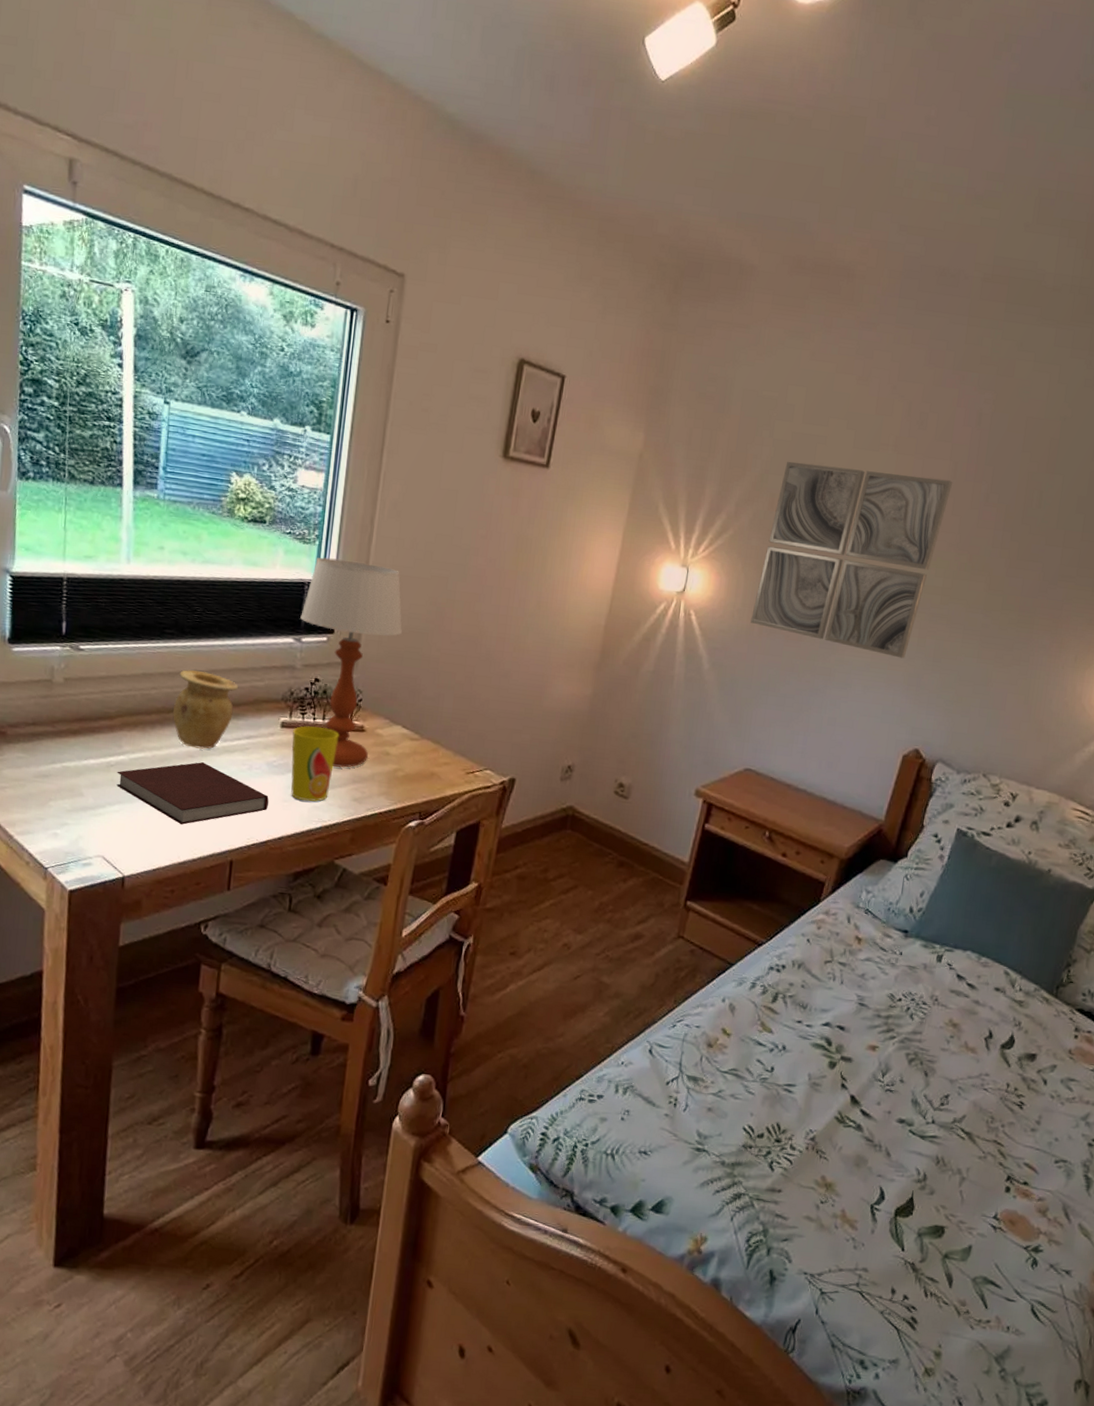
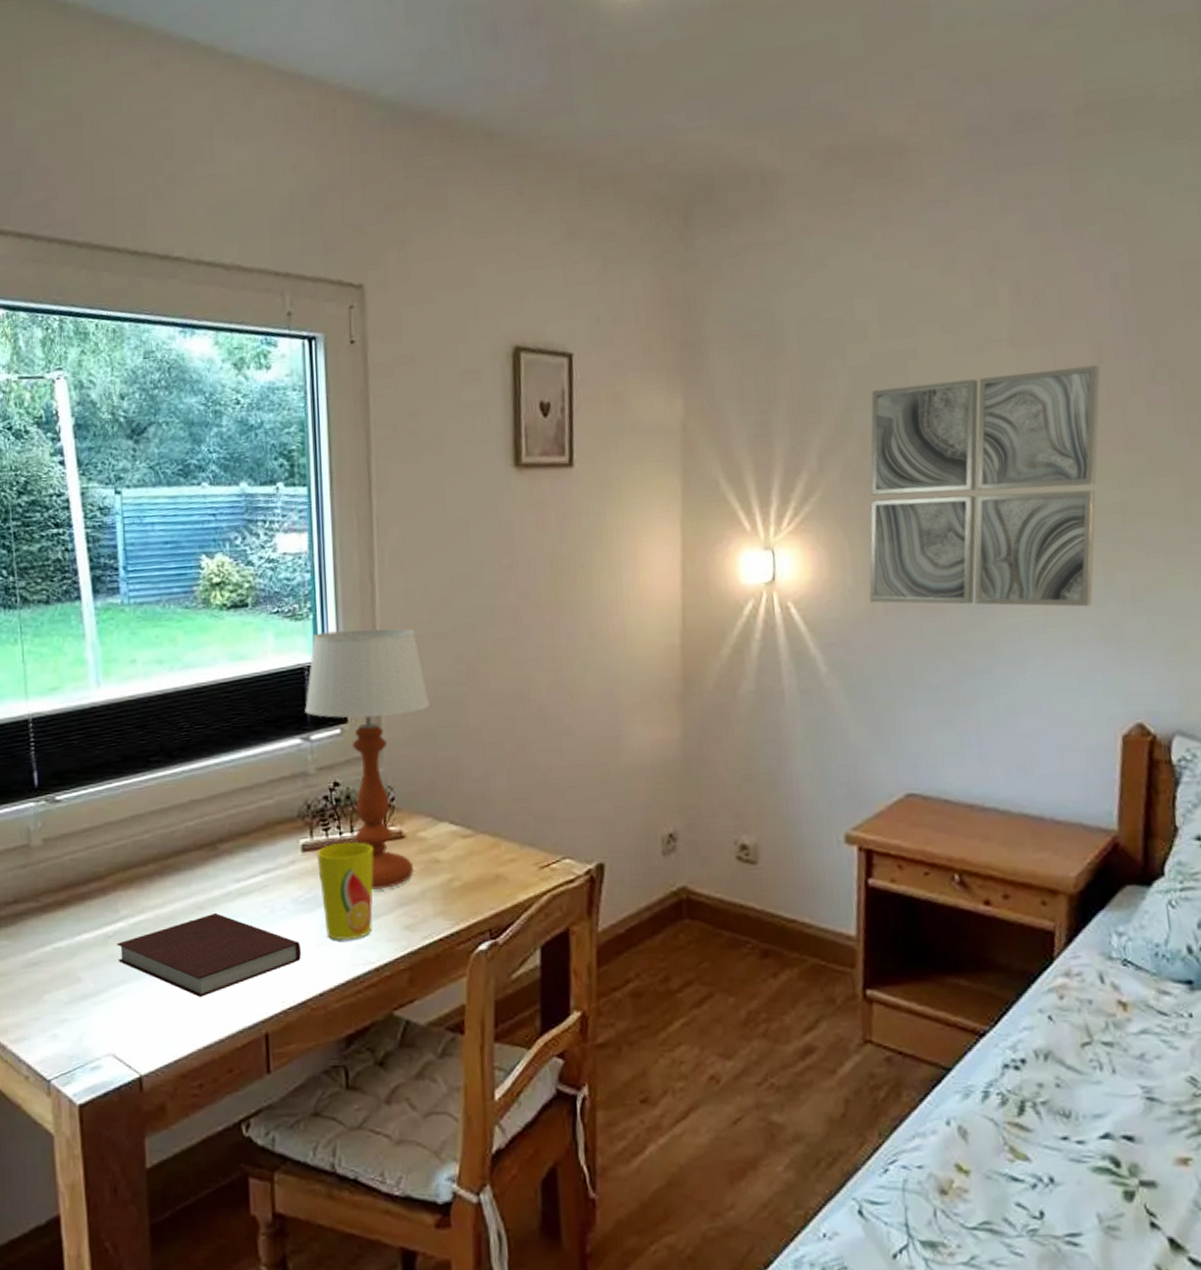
vase: present [173,670,239,750] -> none [172,799,245,897]

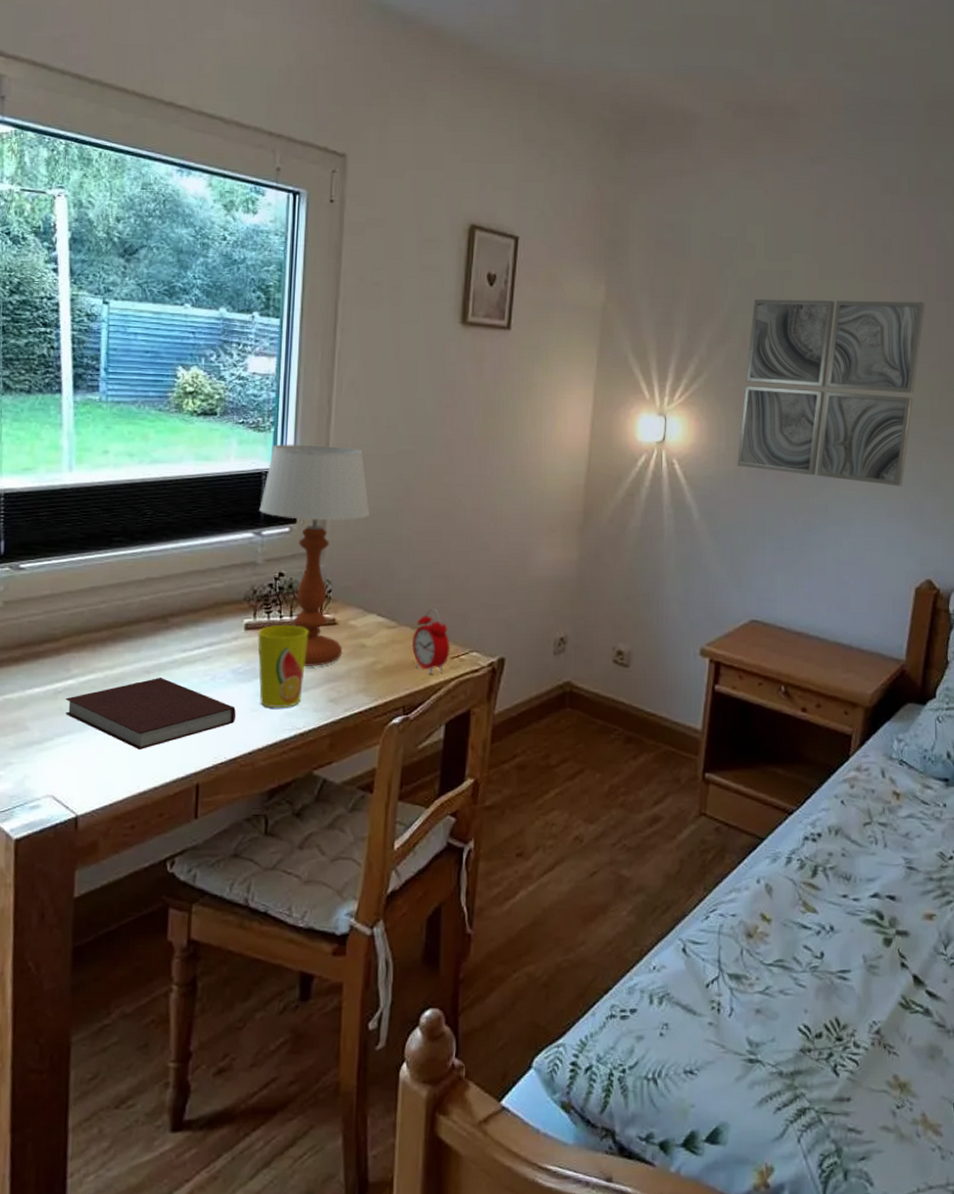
alarm clock: none [492,810,538,889] -> present [411,608,450,675]

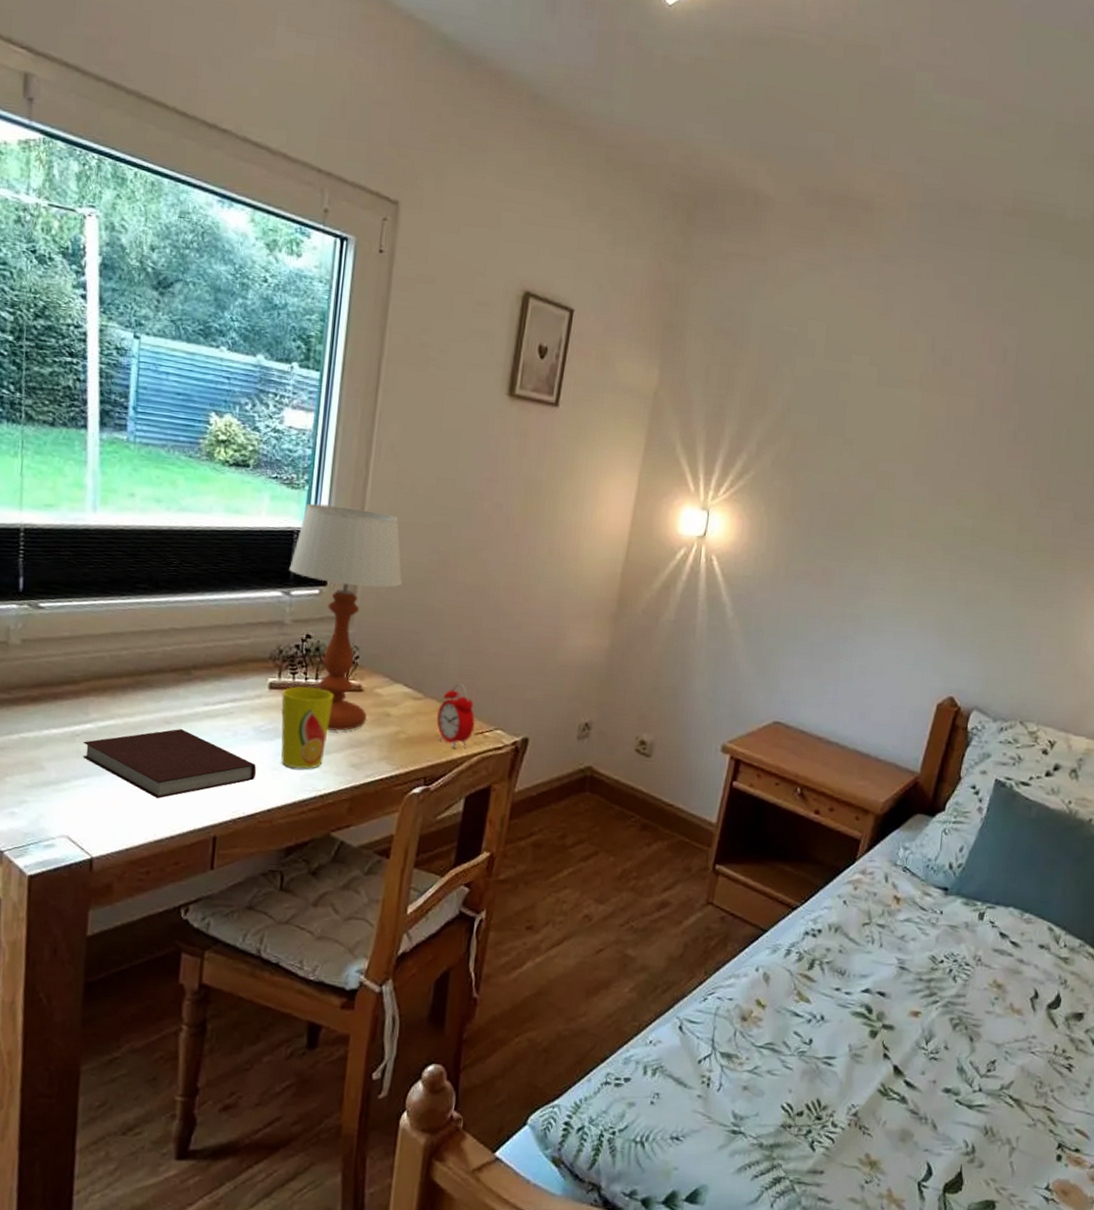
wall art: present [737,298,925,486] -> none [775,398,979,603]

